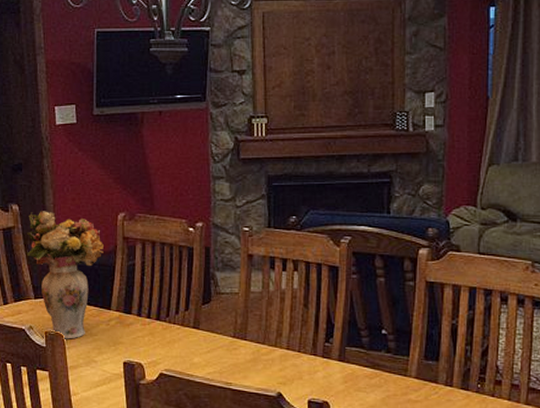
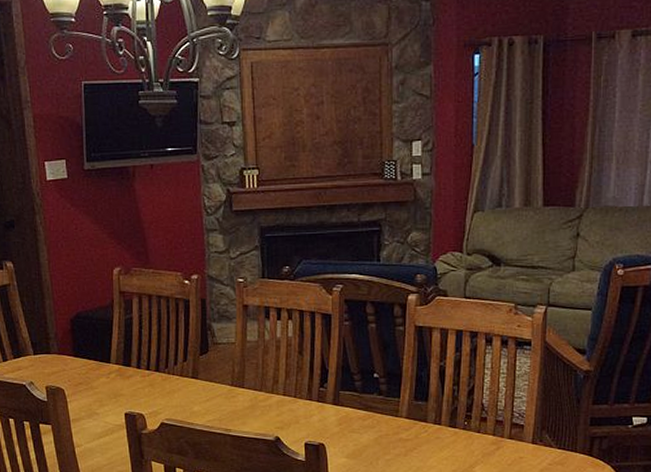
flower arrangement: present [26,211,104,339] -> none [23,267,101,393]

